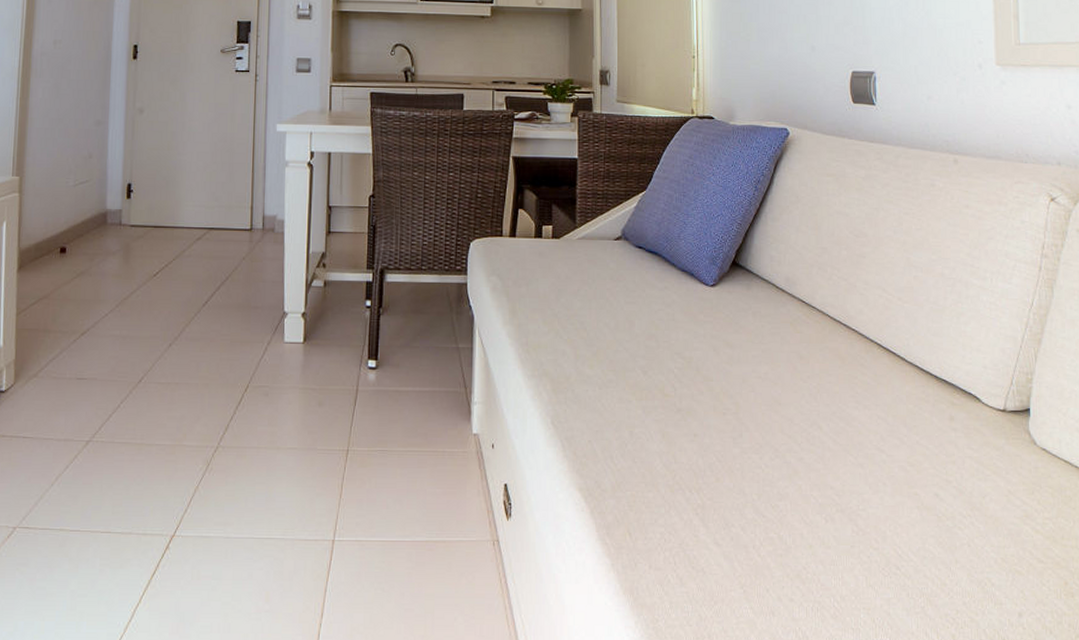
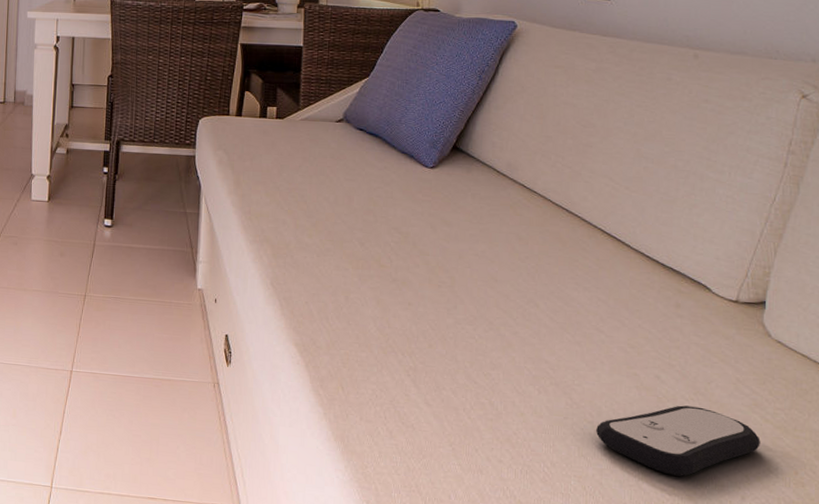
remote control: none [882,523,1033,598] -> present [596,405,760,477]

